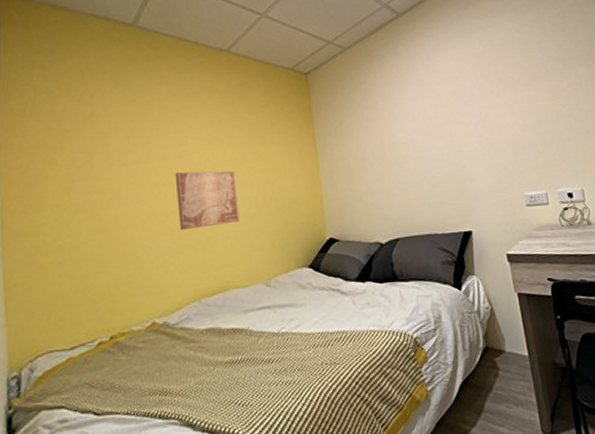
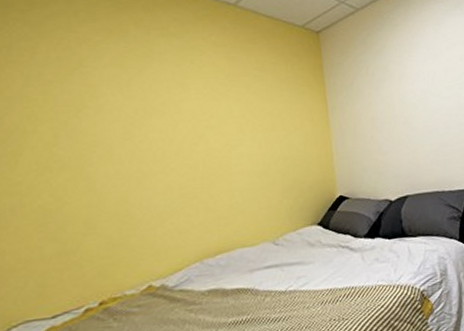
wall art: present [175,170,240,231] -> none [175,127,246,189]

